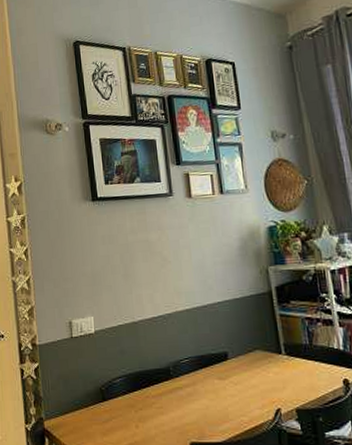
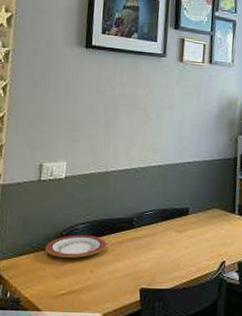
plate: none [87,389,148,413] -> present [44,235,107,258]

